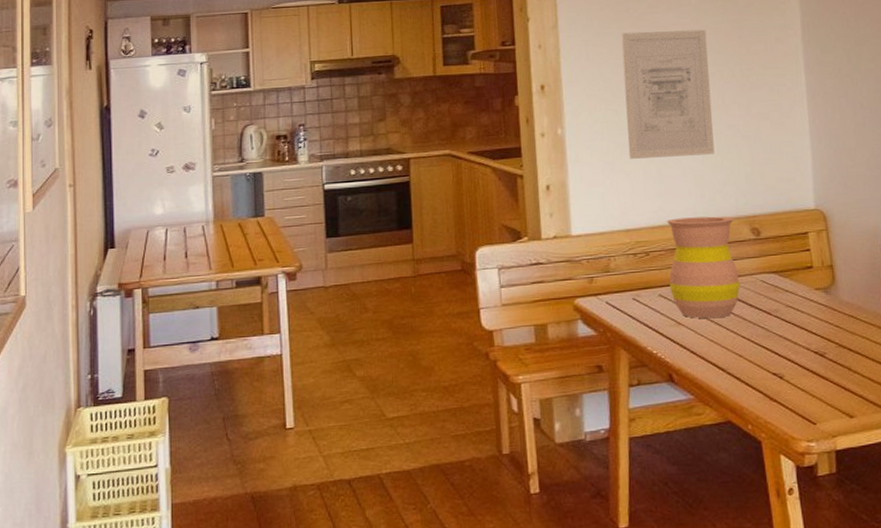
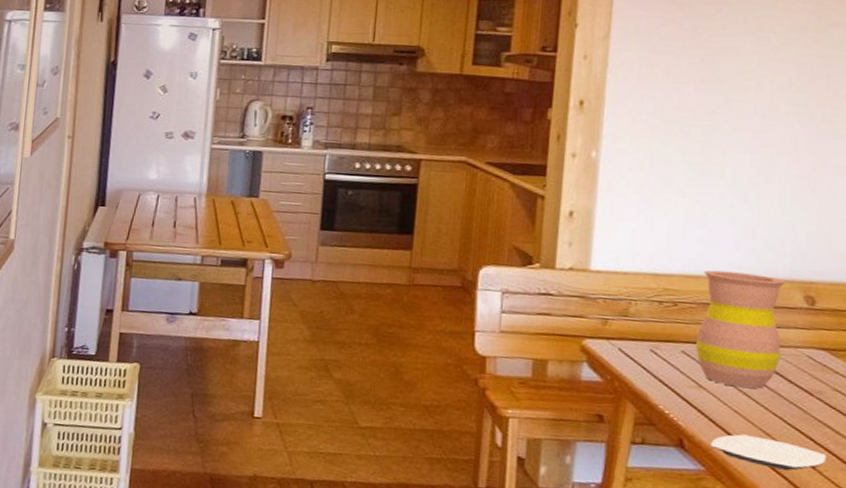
wall art: present [621,29,715,159] -> none [670,53,788,206]
plate: none [695,359,790,386] -> present [711,434,826,471]

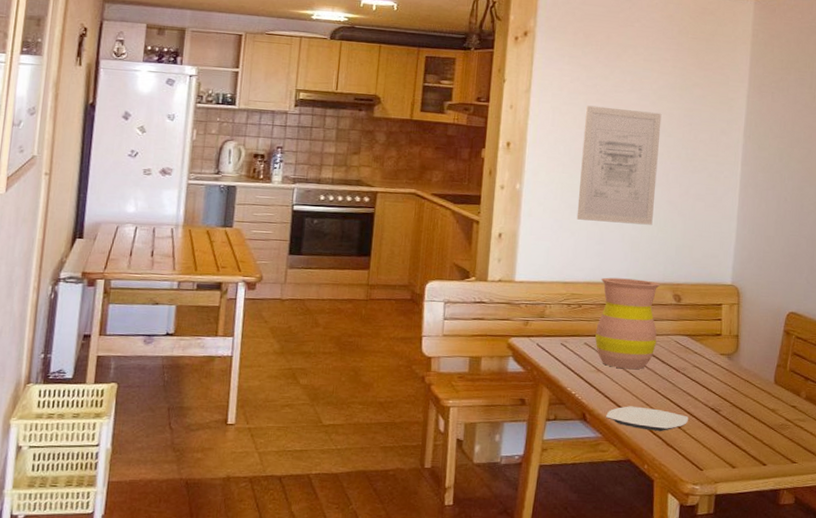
wall art: none [670,53,788,206] -> present [576,105,662,225]

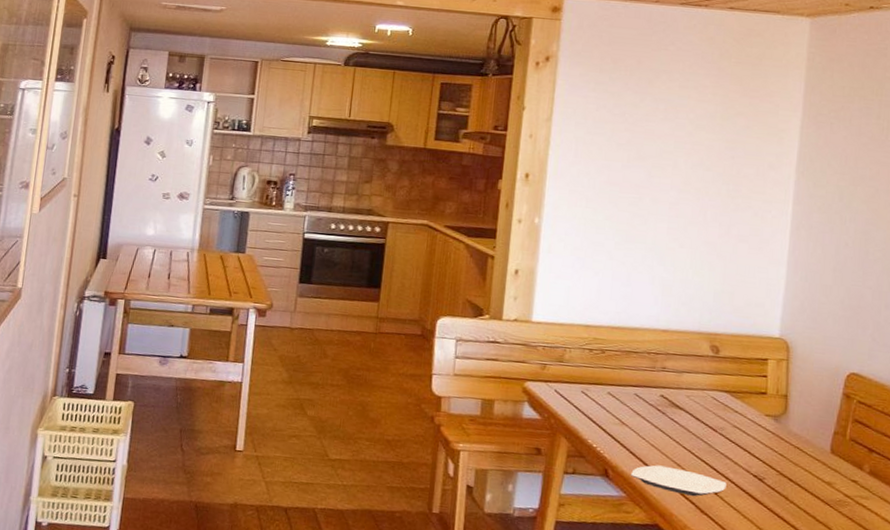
wall art: present [576,105,662,225] -> none [601,135,699,268]
vase: present [595,277,661,370] -> none [620,322,696,425]

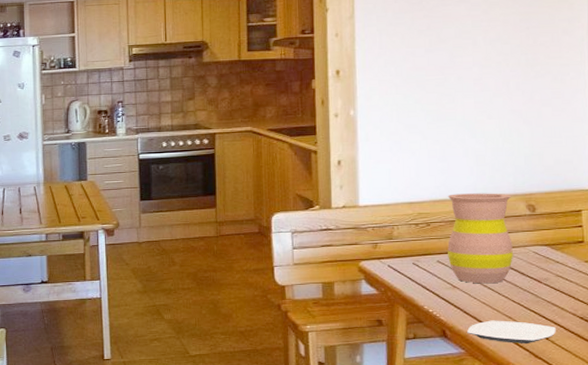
vase: none [620,322,696,425] -> present [447,193,513,284]

